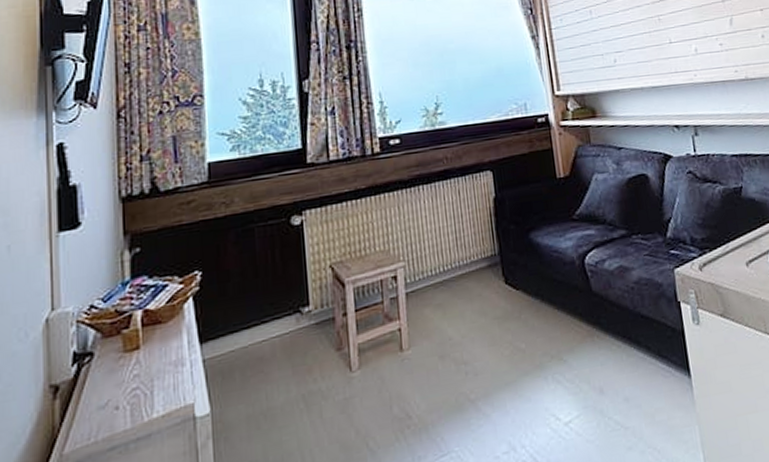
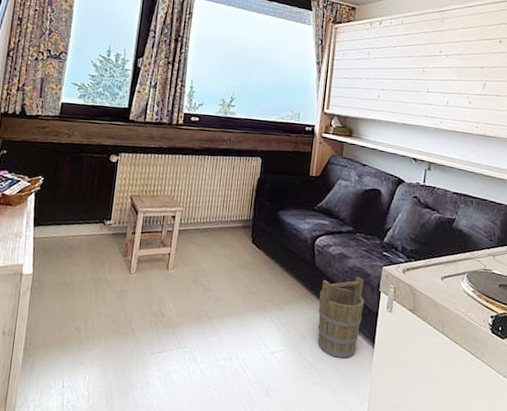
bucket: none [606,289,670,405] -> present [317,276,365,358]

